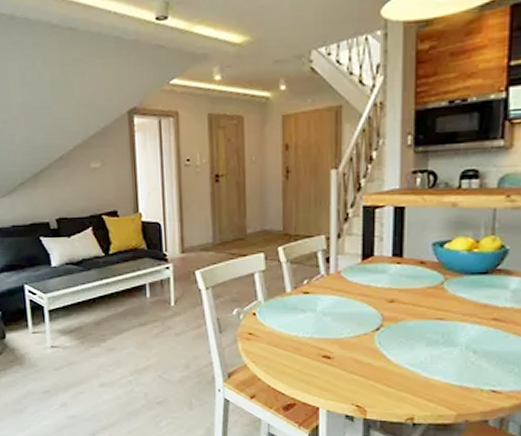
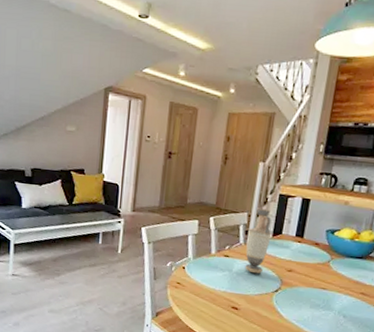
vase: none [328,227,361,311] -> present [245,208,272,274]

